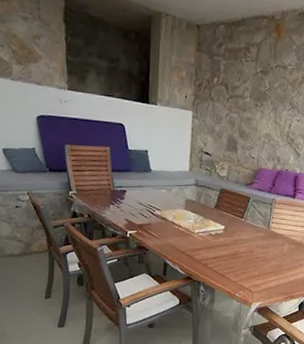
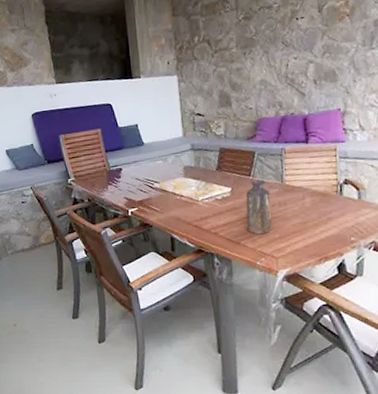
bottle: none [233,222,257,270] -> present [245,179,272,234]

